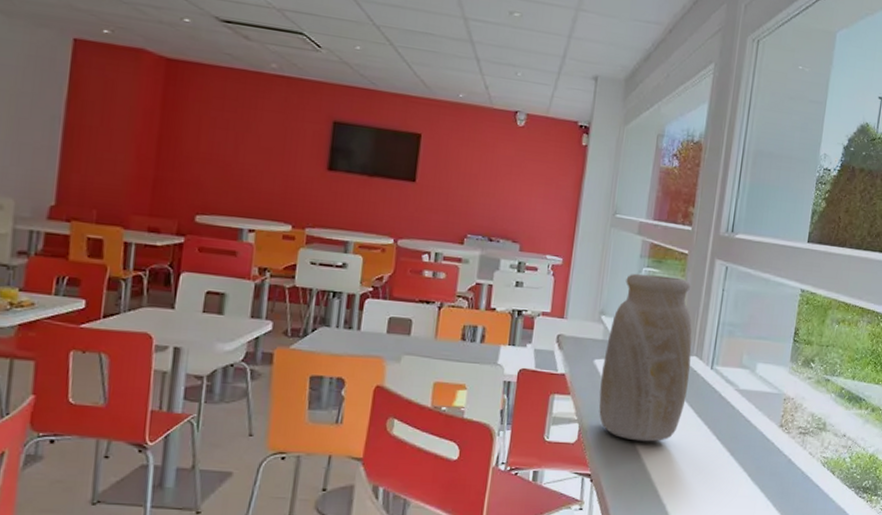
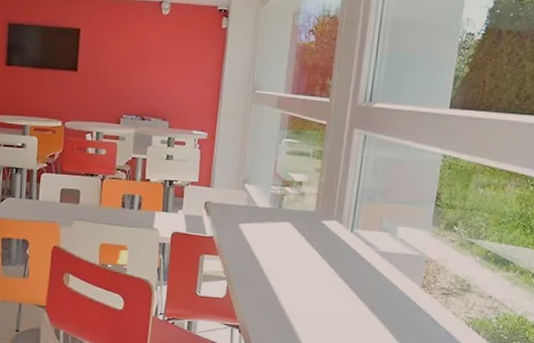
vase: present [598,273,692,442] -> none [244,144,332,299]

